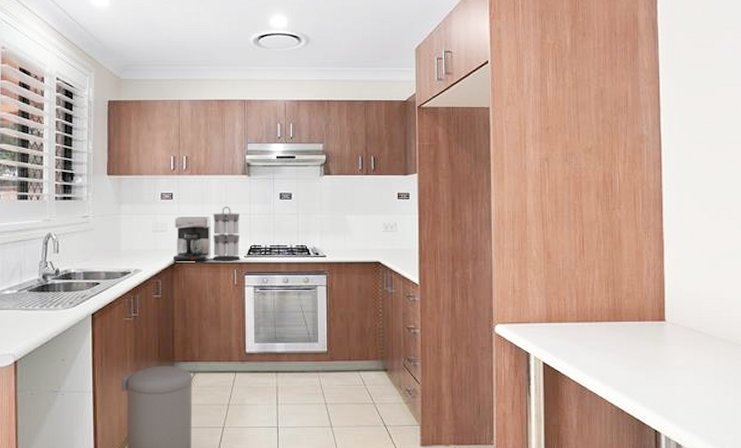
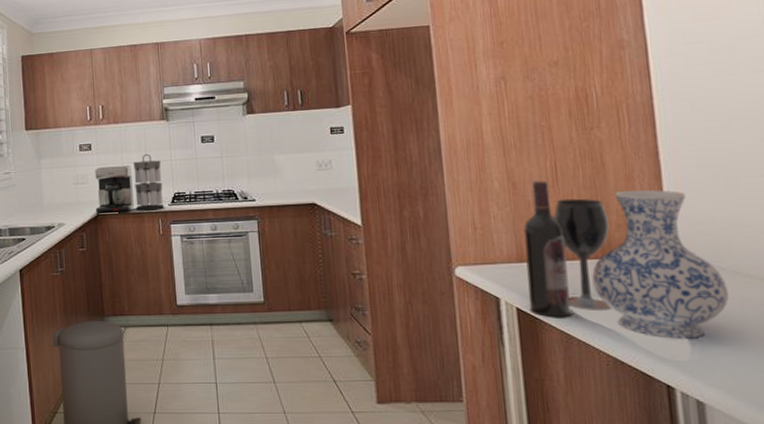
wine bottle: none [553,252,587,372] -> present [523,180,571,318]
wine glass: none [578,269,621,367] -> present [553,198,613,312]
vase: none [605,264,706,393] -> present [592,189,729,340]

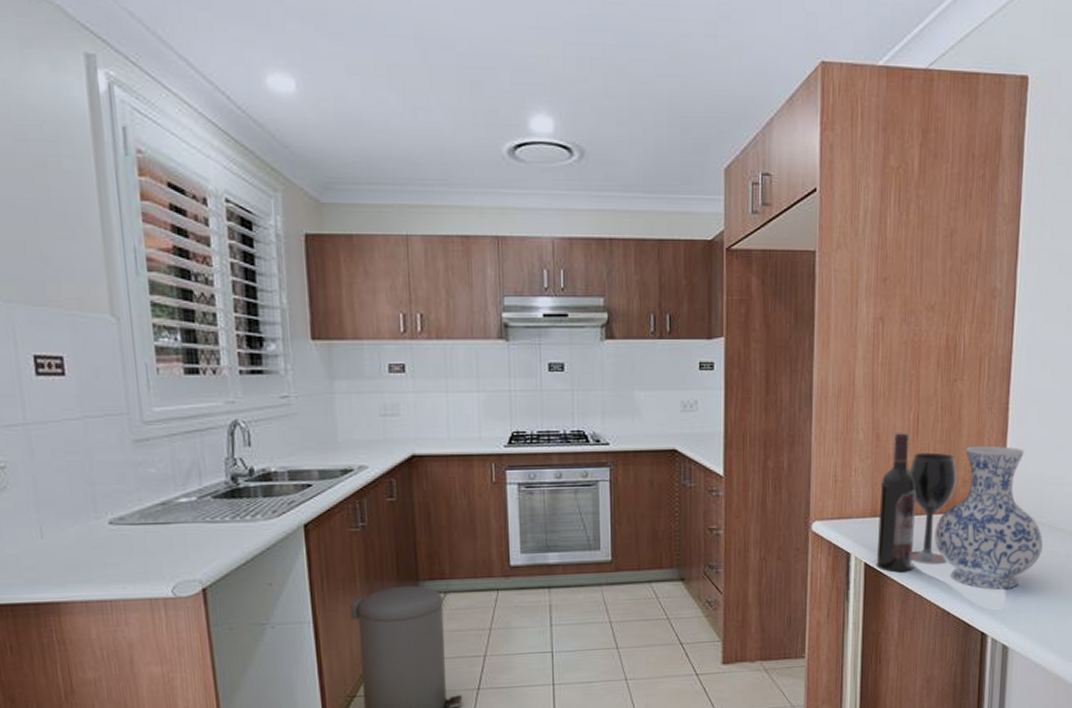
coffee maker: present [95,165,134,214] -> none [409,395,460,456]
spice rack: present [133,153,165,211] -> none [461,380,500,453]

